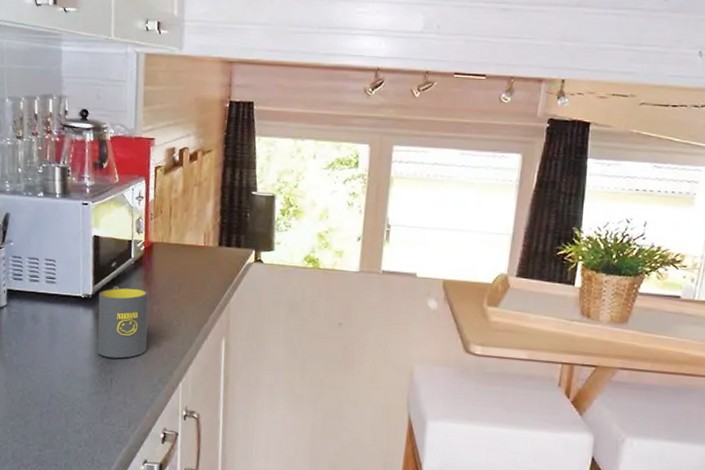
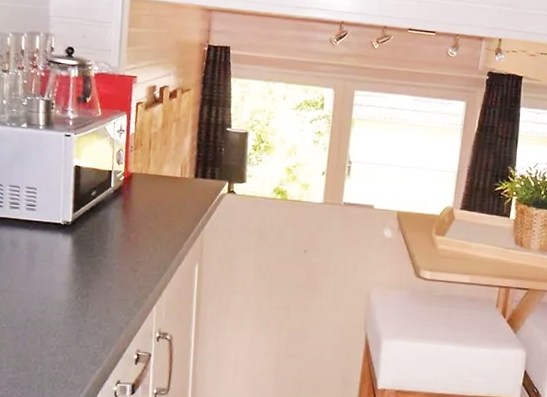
mug: present [97,285,149,359] -> none [75,213,127,283]

